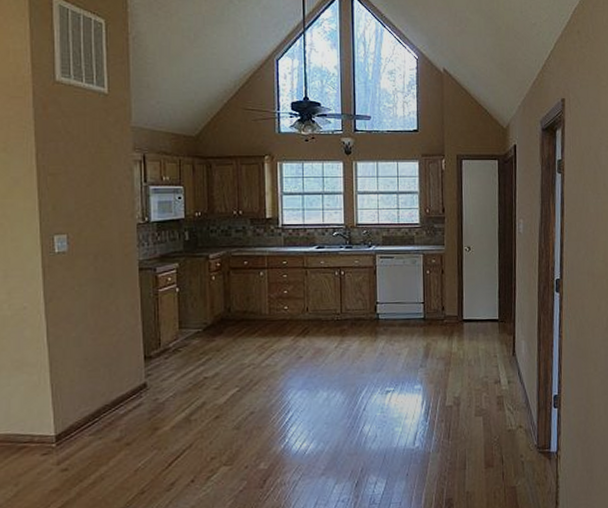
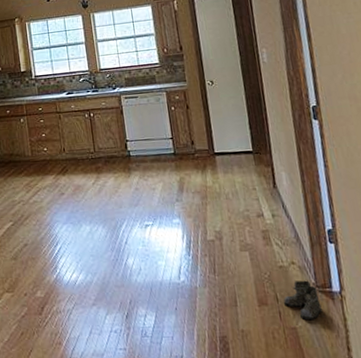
boots: none [508,442,541,479] -> present [283,280,325,320]

